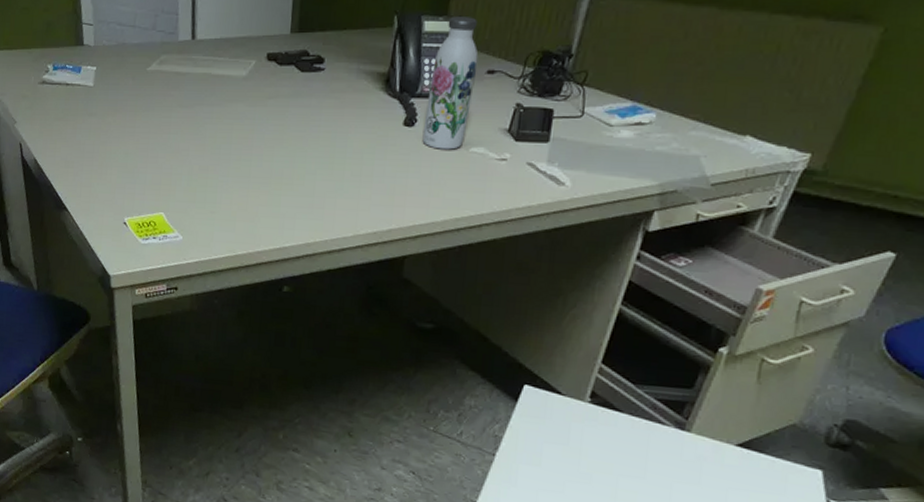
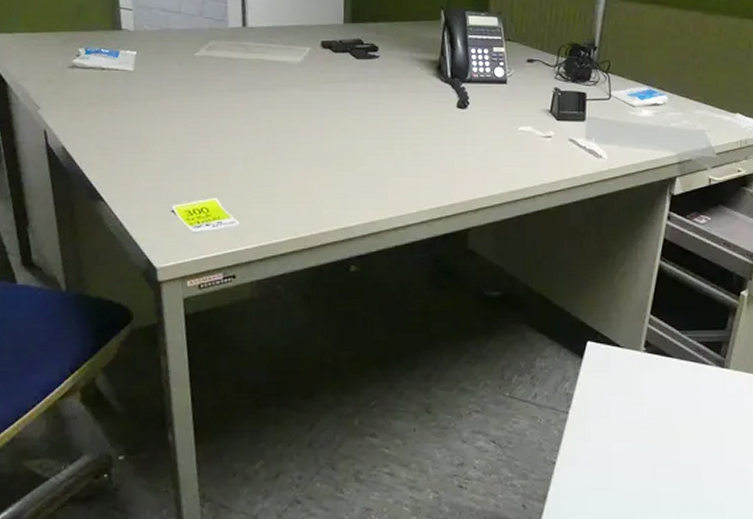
water bottle: present [422,15,479,150] -> none [475,12,518,129]

